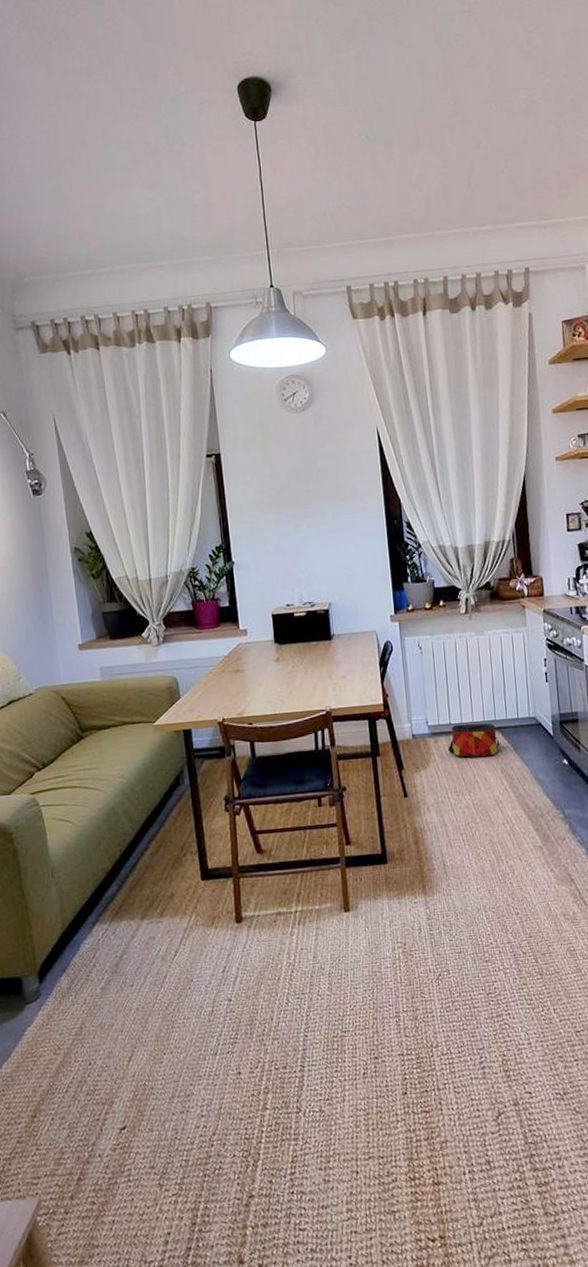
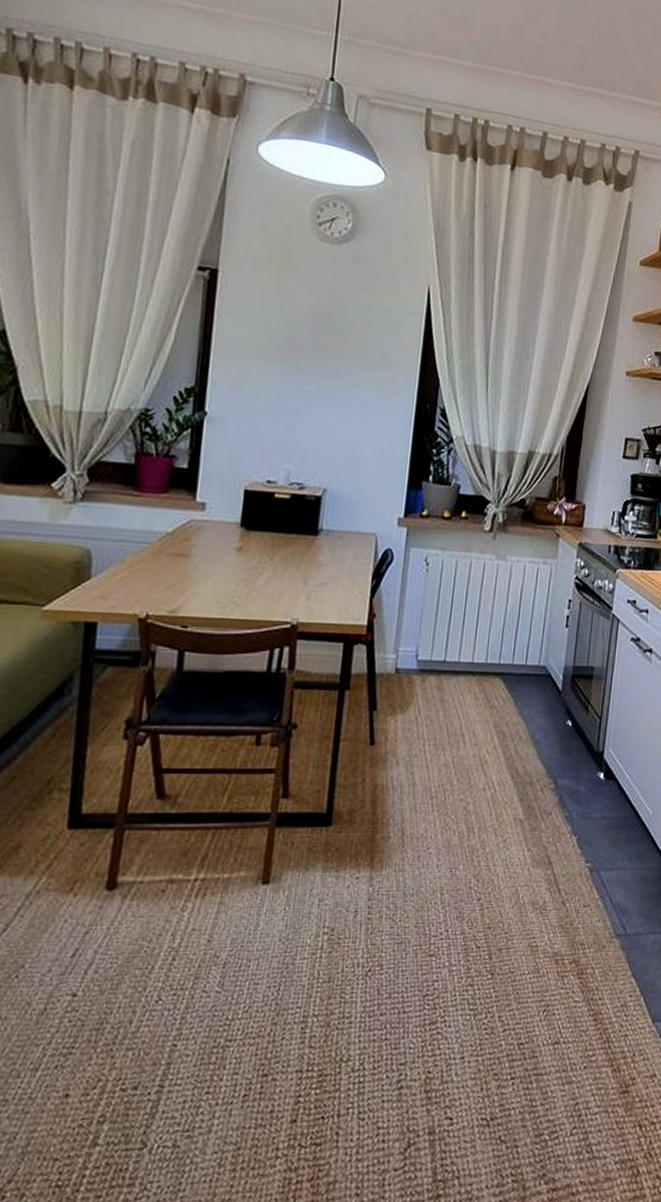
bag: present [448,723,500,758] -> none [436,663,499,707]

